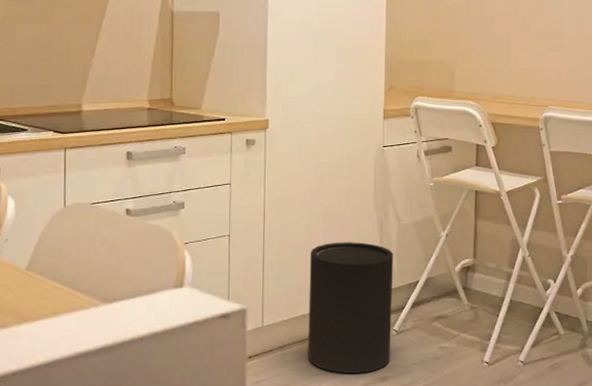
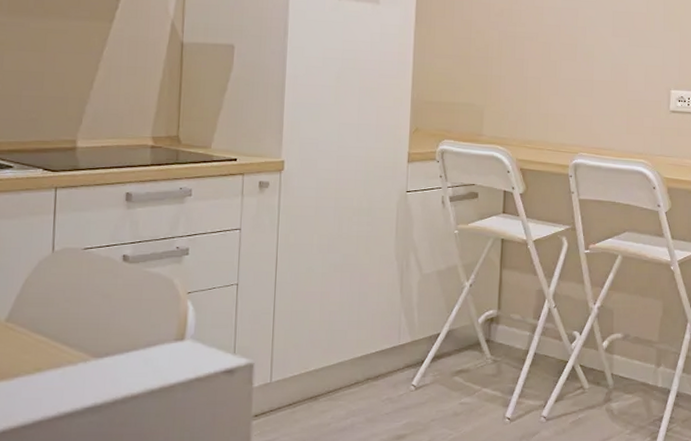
trash can: present [308,242,394,373] -> none [319,292,414,432]

